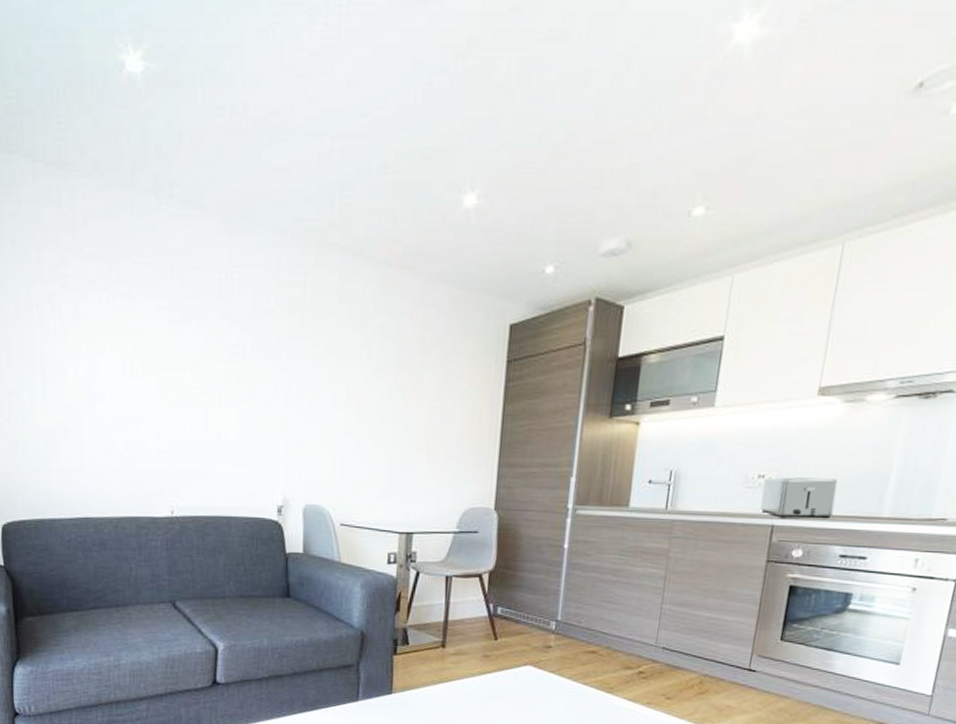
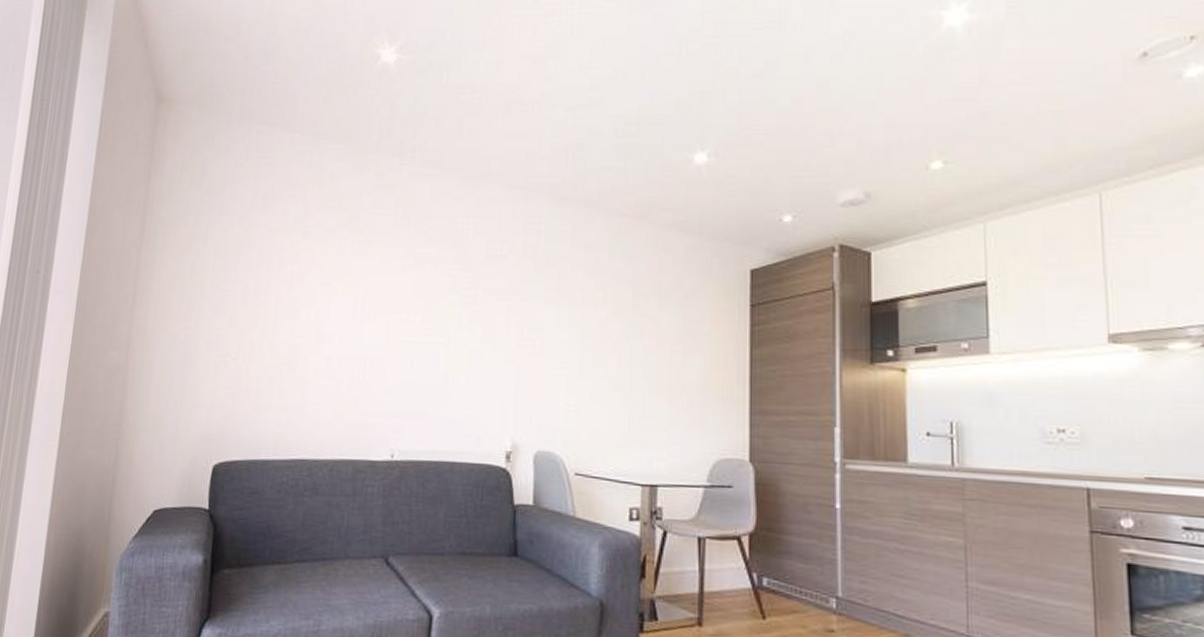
toaster: present [760,477,838,519] -> none [1065,432,1160,483]

